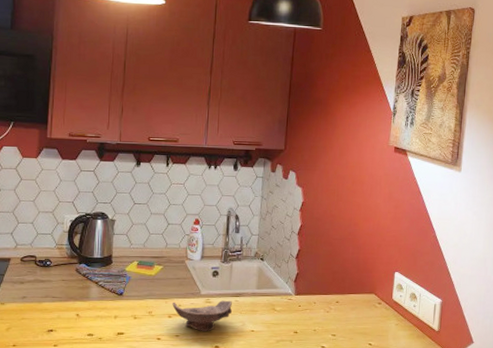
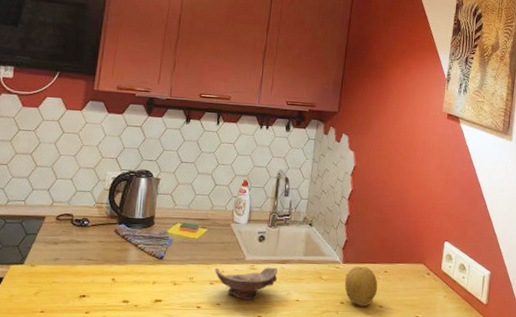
fruit: none [297,298,330,335] -> present [344,267,378,307]

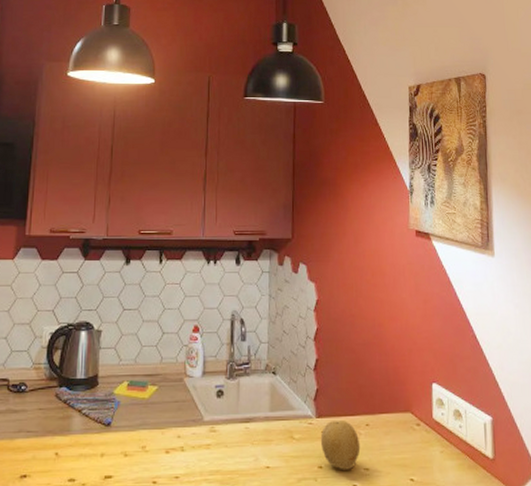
ceramic bowl: present [215,267,278,301] -> none [170,428,241,471]

